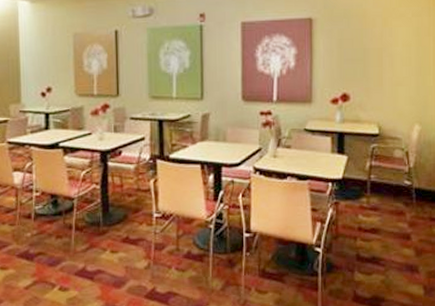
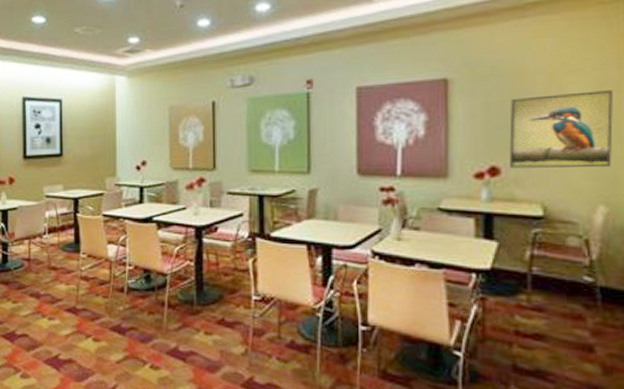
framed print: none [356,33,425,95] -> present [509,90,613,168]

